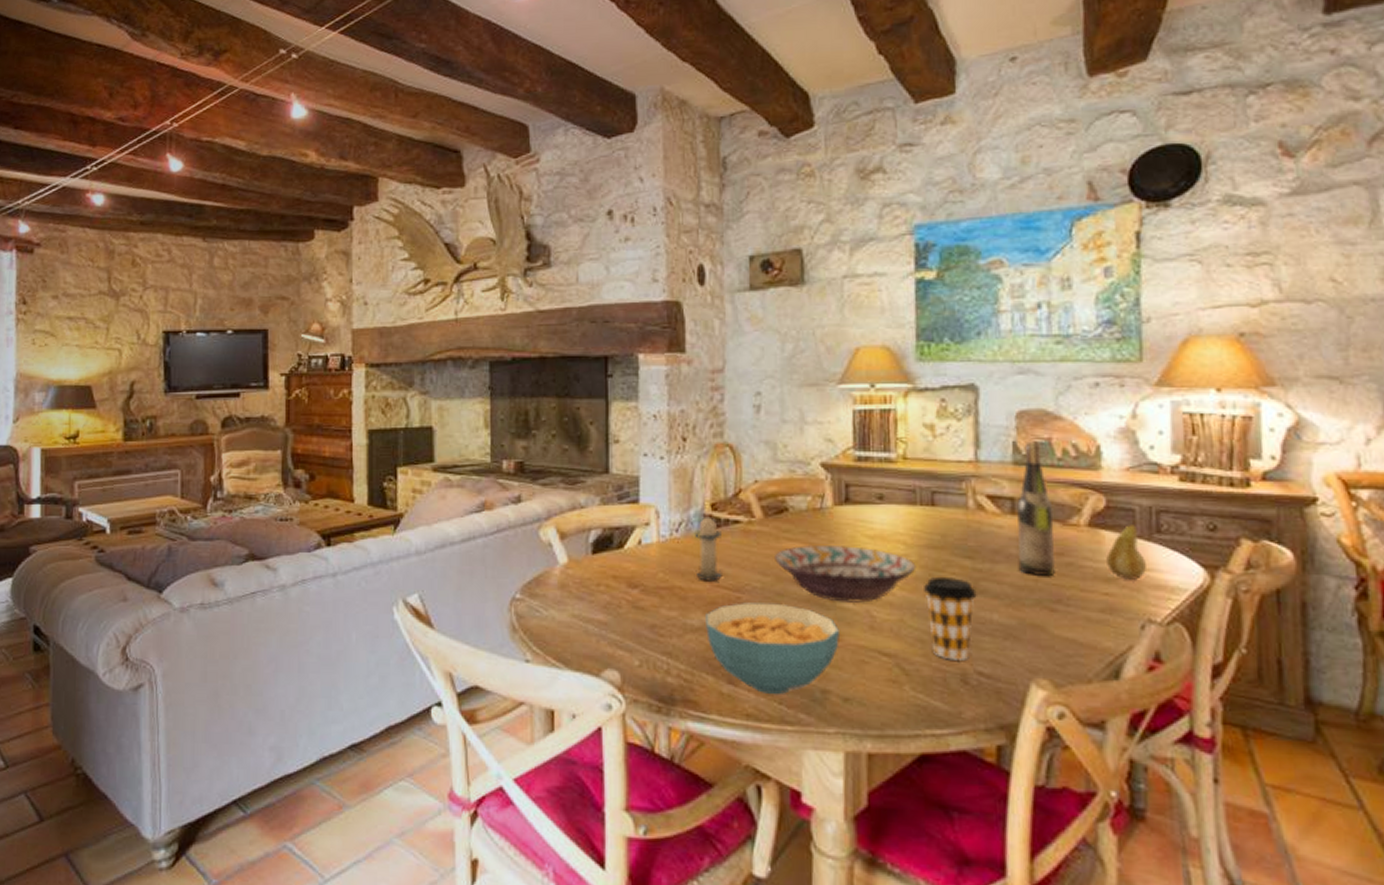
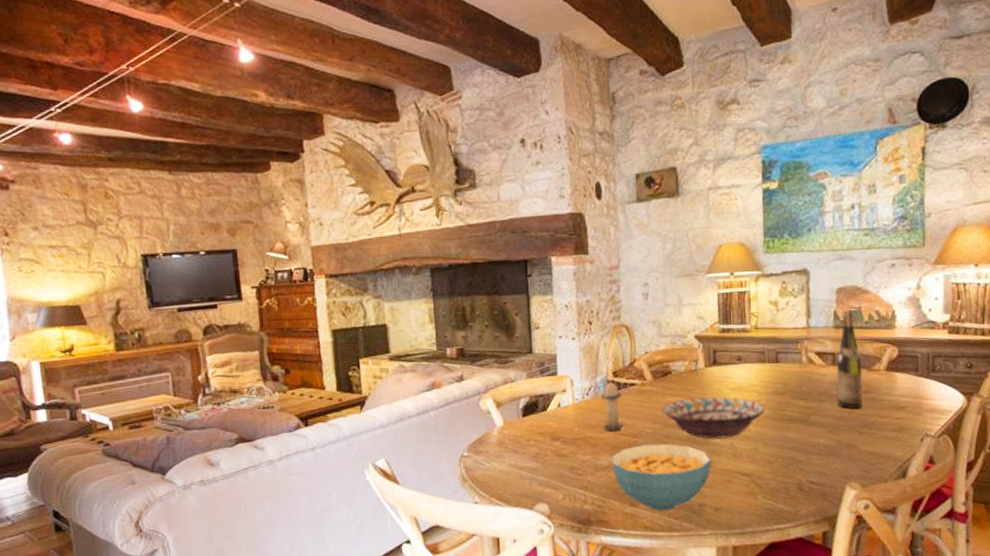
coffee cup: present [924,577,977,660] -> none [771,415,809,475]
fruit: present [1106,525,1146,580] -> none [898,367,925,407]

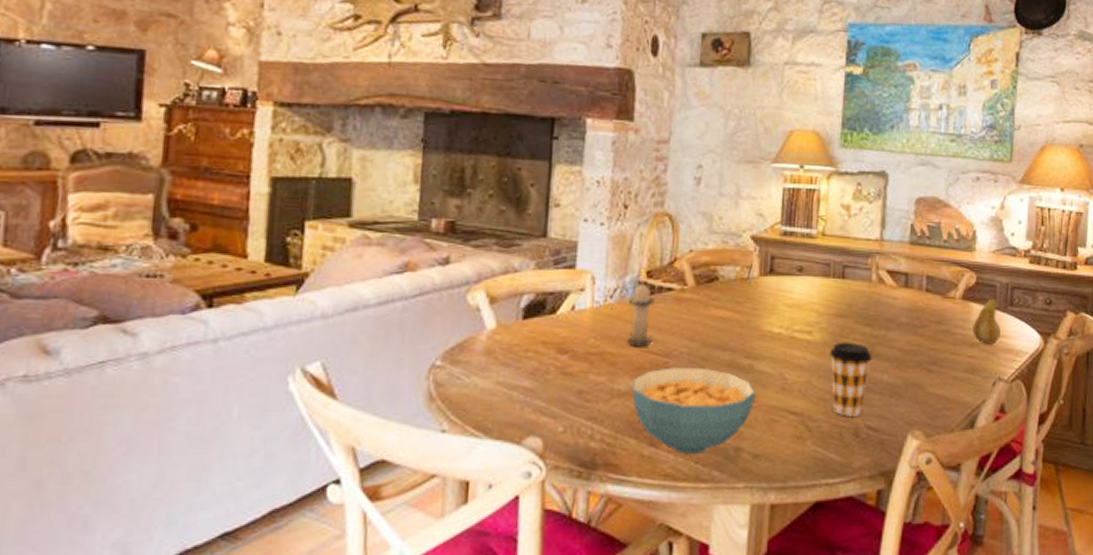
decorative bowl: present [662,397,766,439] -> none [702,312,825,366]
coffee cup: none [771,415,809,475] -> present [830,343,872,417]
wine bottle: present [836,310,864,410] -> none [906,224,937,342]
fruit: none [898,367,925,407] -> present [973,298,1001,345]

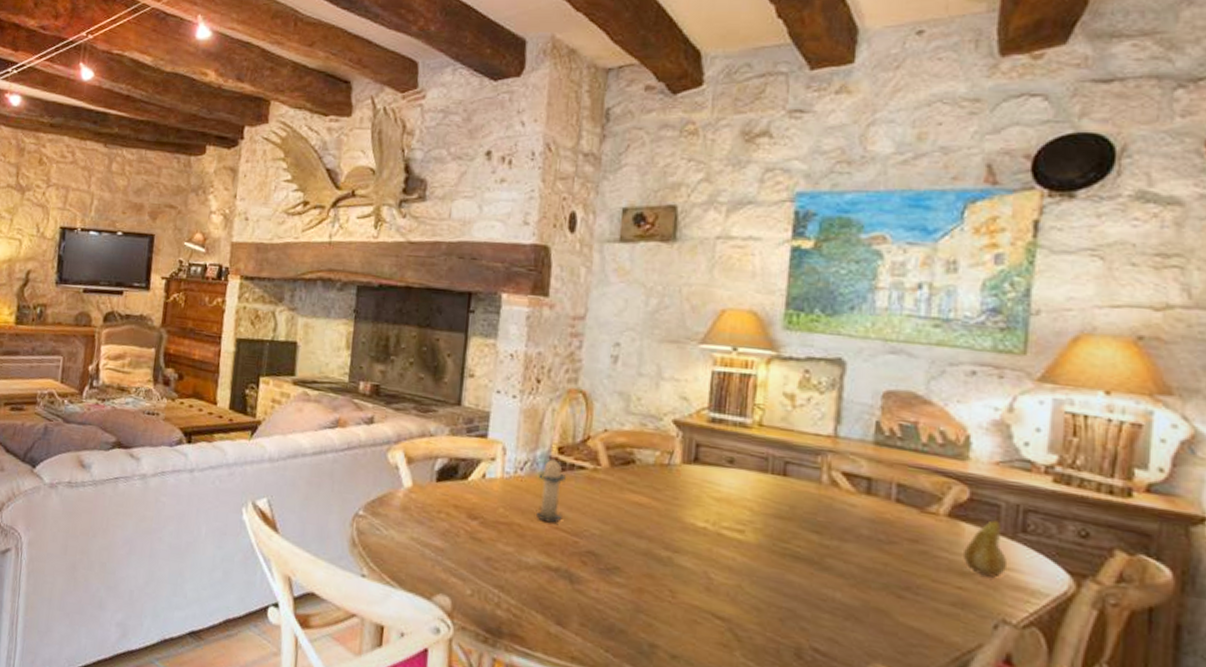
cereal bowl: present [632,367,755,454] -> none [540,547,674,643]
coffee cup: present [830,343,872,417] -> none [766,547,821,635]

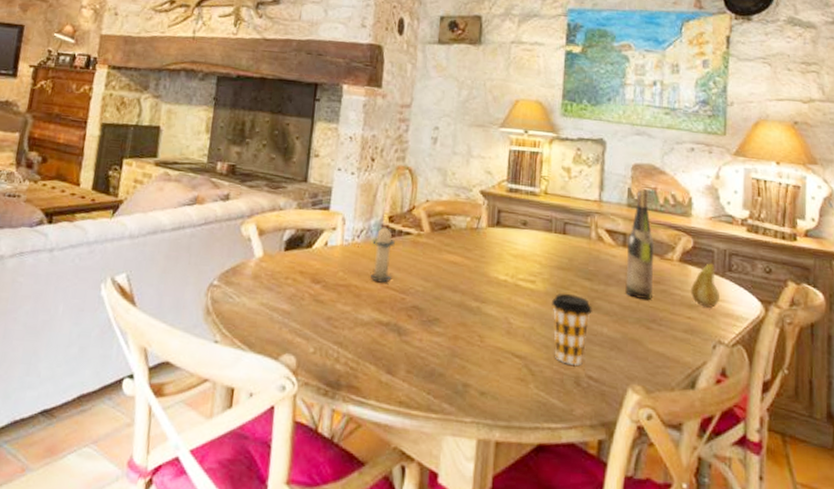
coffee cup: none [766,547,821,635] -> present [552,294,592,366]
wine bottle: none [868,422,912,562] -> present [625,189,655,300]

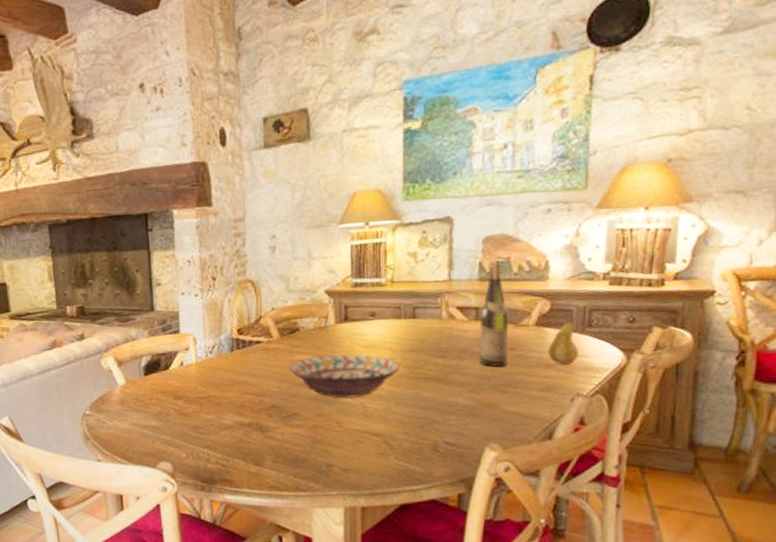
candle: present [371,224,395,283] -> none [225,337,248,390]
decorative bowl: none [436,258,548,311] -> present [289,354,400,398]
coffee cup: present [552,294,592,366] -> none [406,373,447,435]

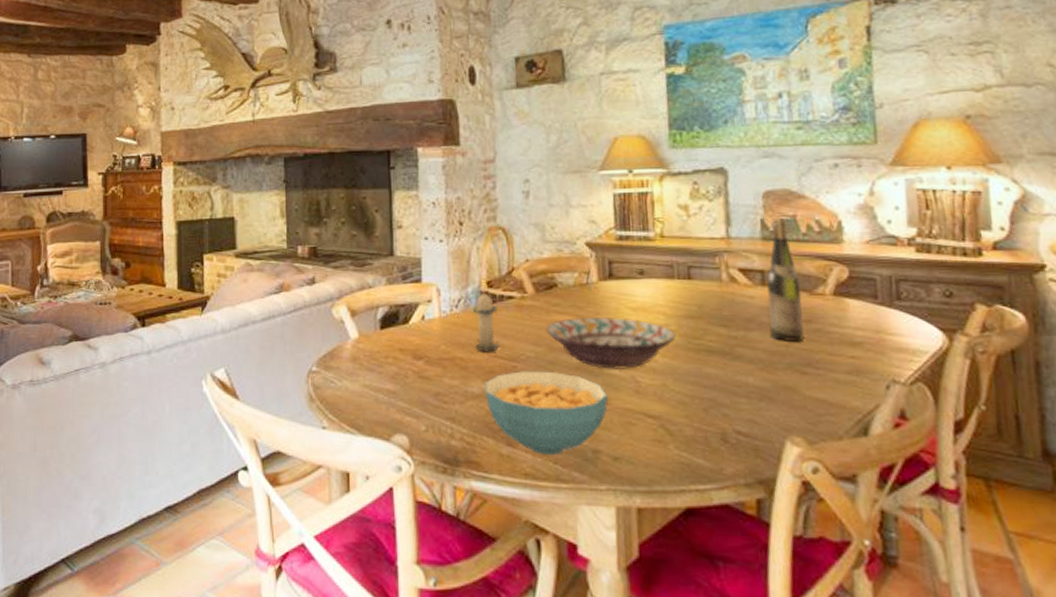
candle: none [225,337,248,390] -> present [473,290,499,352]
cereal bowl: none [235,402,340,470] -> present [483,371,608,454]
fruit: present [548,322,578,365] -> none [851,293,889,344]

